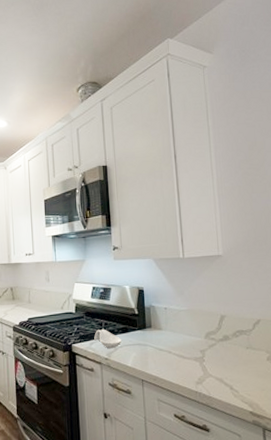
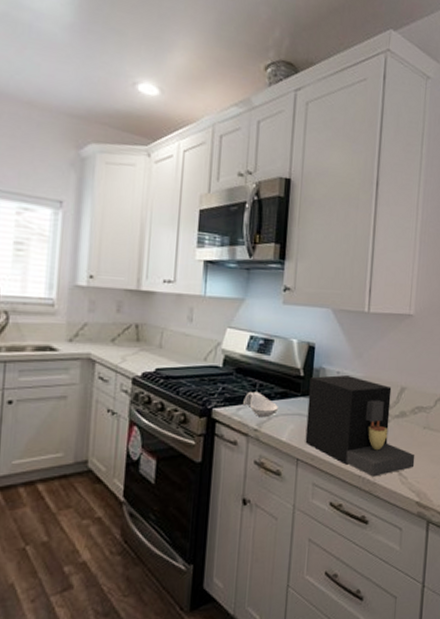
coffee maker: none [143,310,244,392] -> present [305,375,415,477]

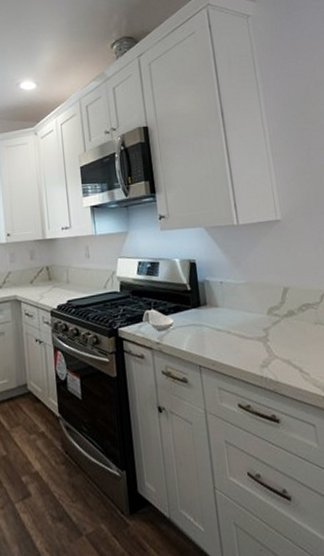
coffee maker: present [305,375,415,477] -> none [197,284,314,376]

